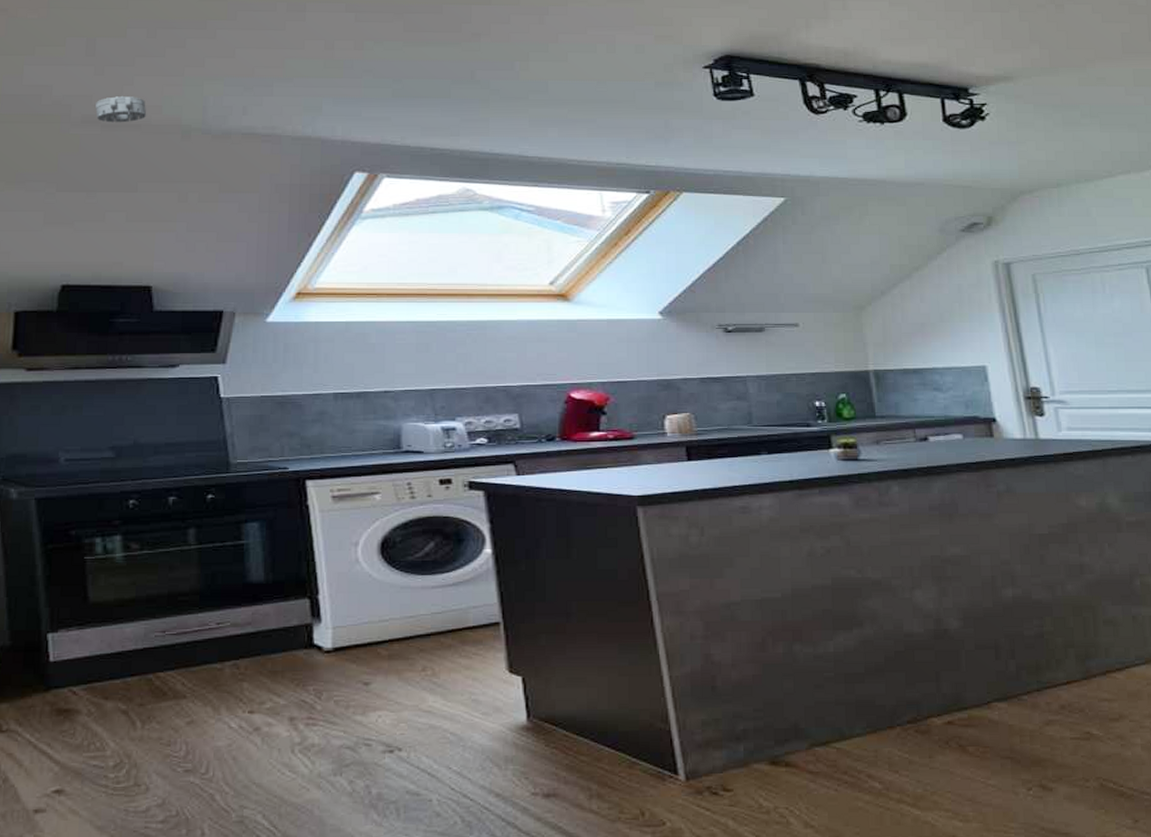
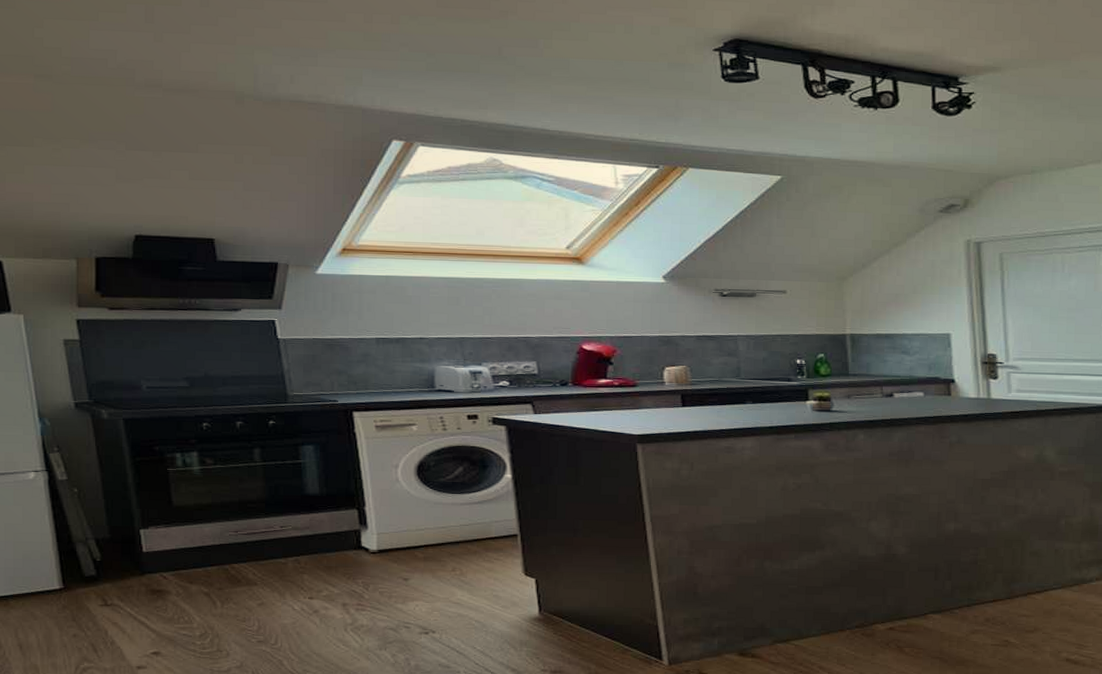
smoke detector: present [95,95,147,123] -> none [157,61,204,88]

